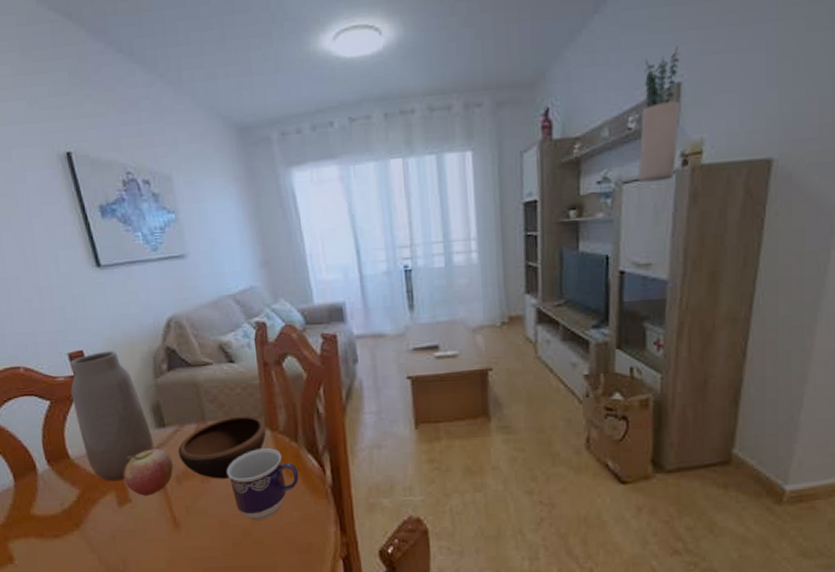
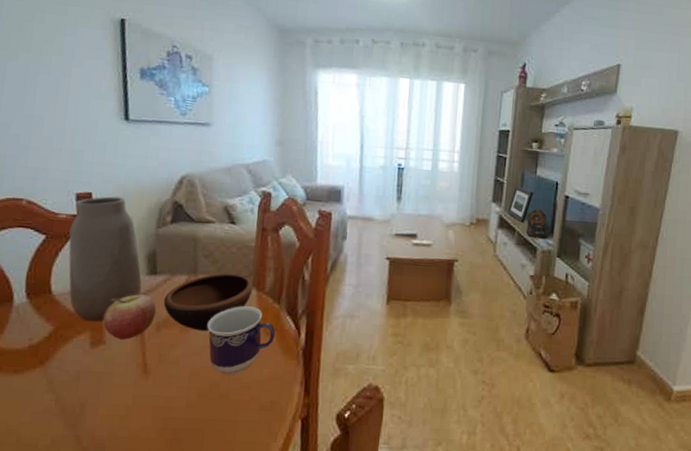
picture frame: none [545,267,578,313] -> present [507,185,534,223]
decorative box: none [573,293,604,330] -> present [526,209,550,238]
vase: present [637,45,681,182] -> none [584,38,621,133]

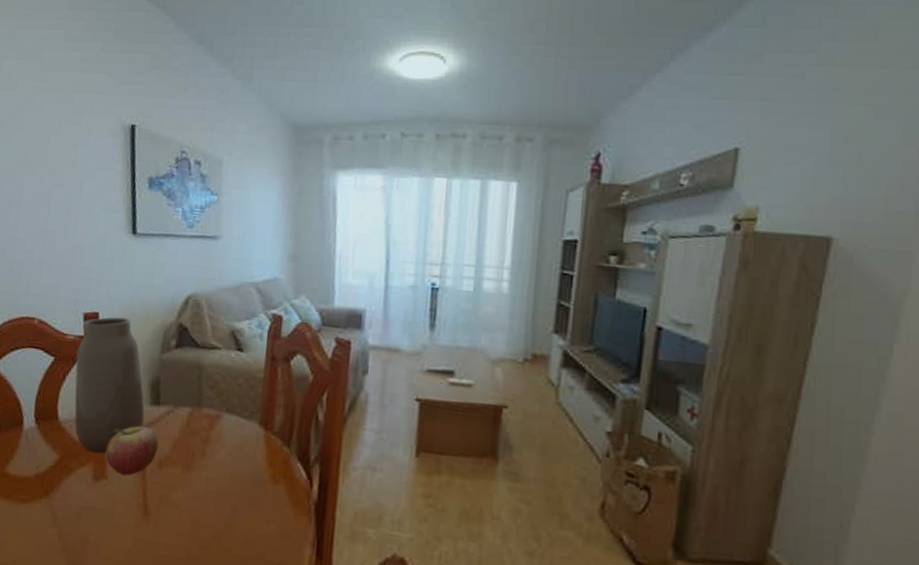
bowl: present [163,273,253,331] -> none [165,407,261,473]
cup: present [207,306,275,374] -> none [210,446,284,526]
picture frame: present [507,185,534,223] -> none [574,311,612,361]
decorative box: present [526,209,550,238] -> none [601,343,635,383]

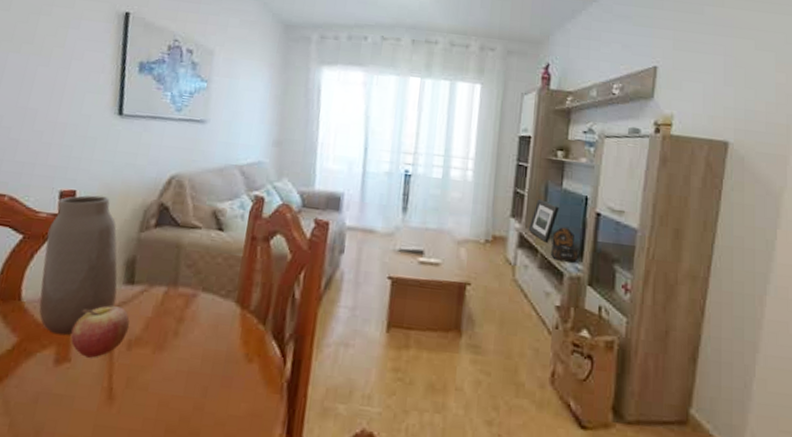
picture frame: none [574,311,612,361] -> present [528,198,560,243]
decorative box: none [601,343,635,383] -> present [551,227,579,262]

